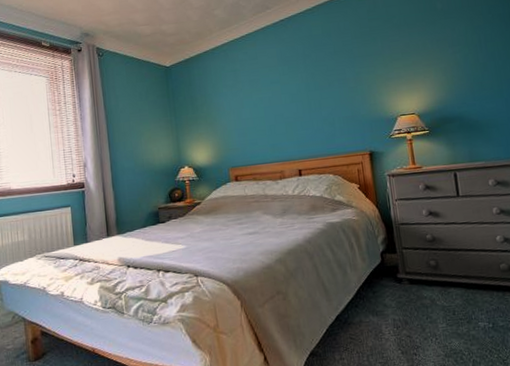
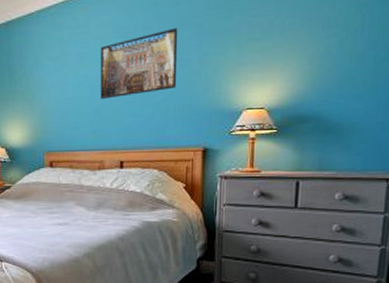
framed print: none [269,54,339,117] -> present [100,27,178,99]

